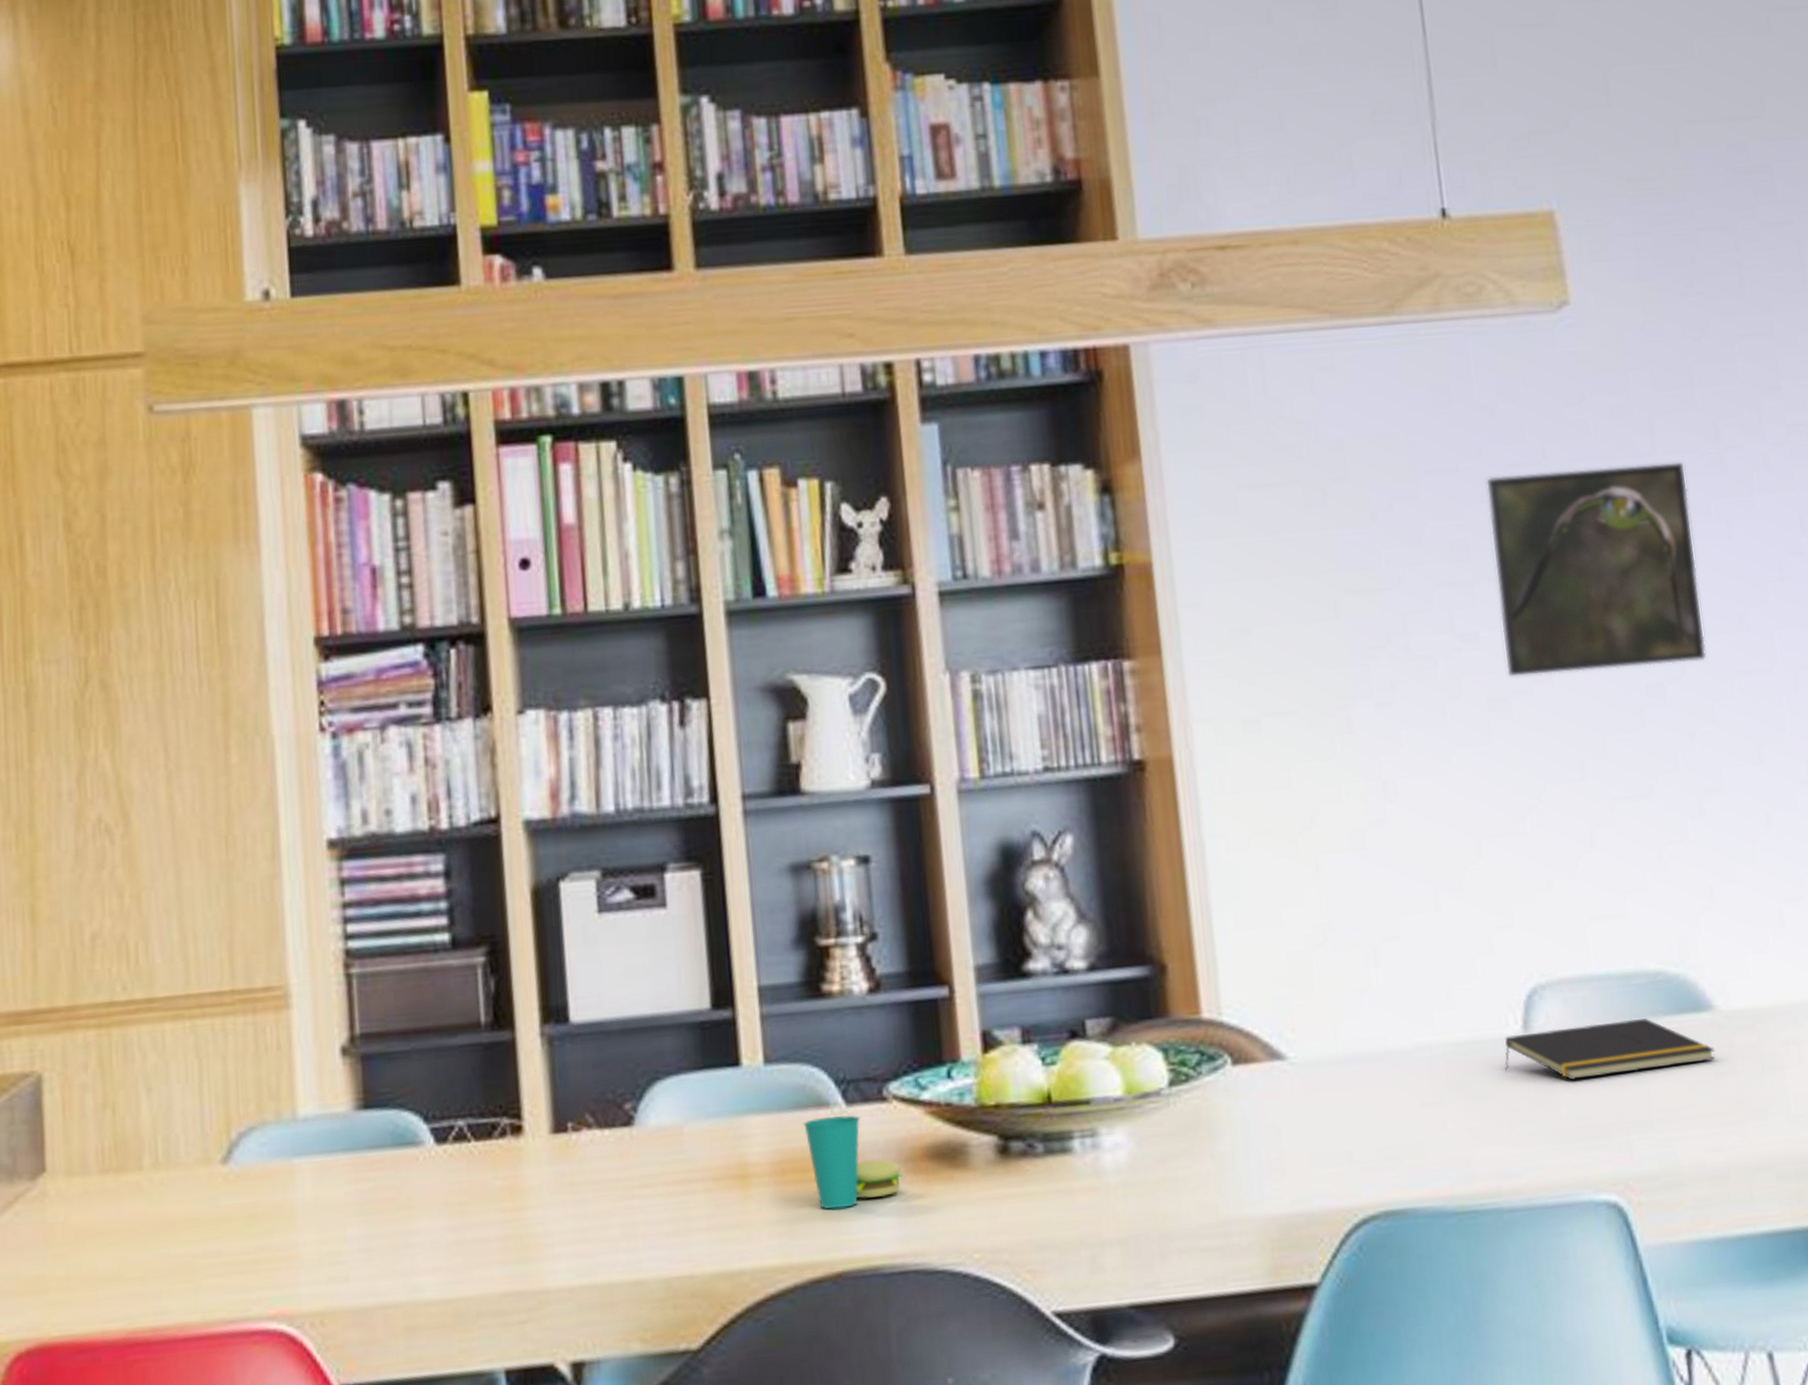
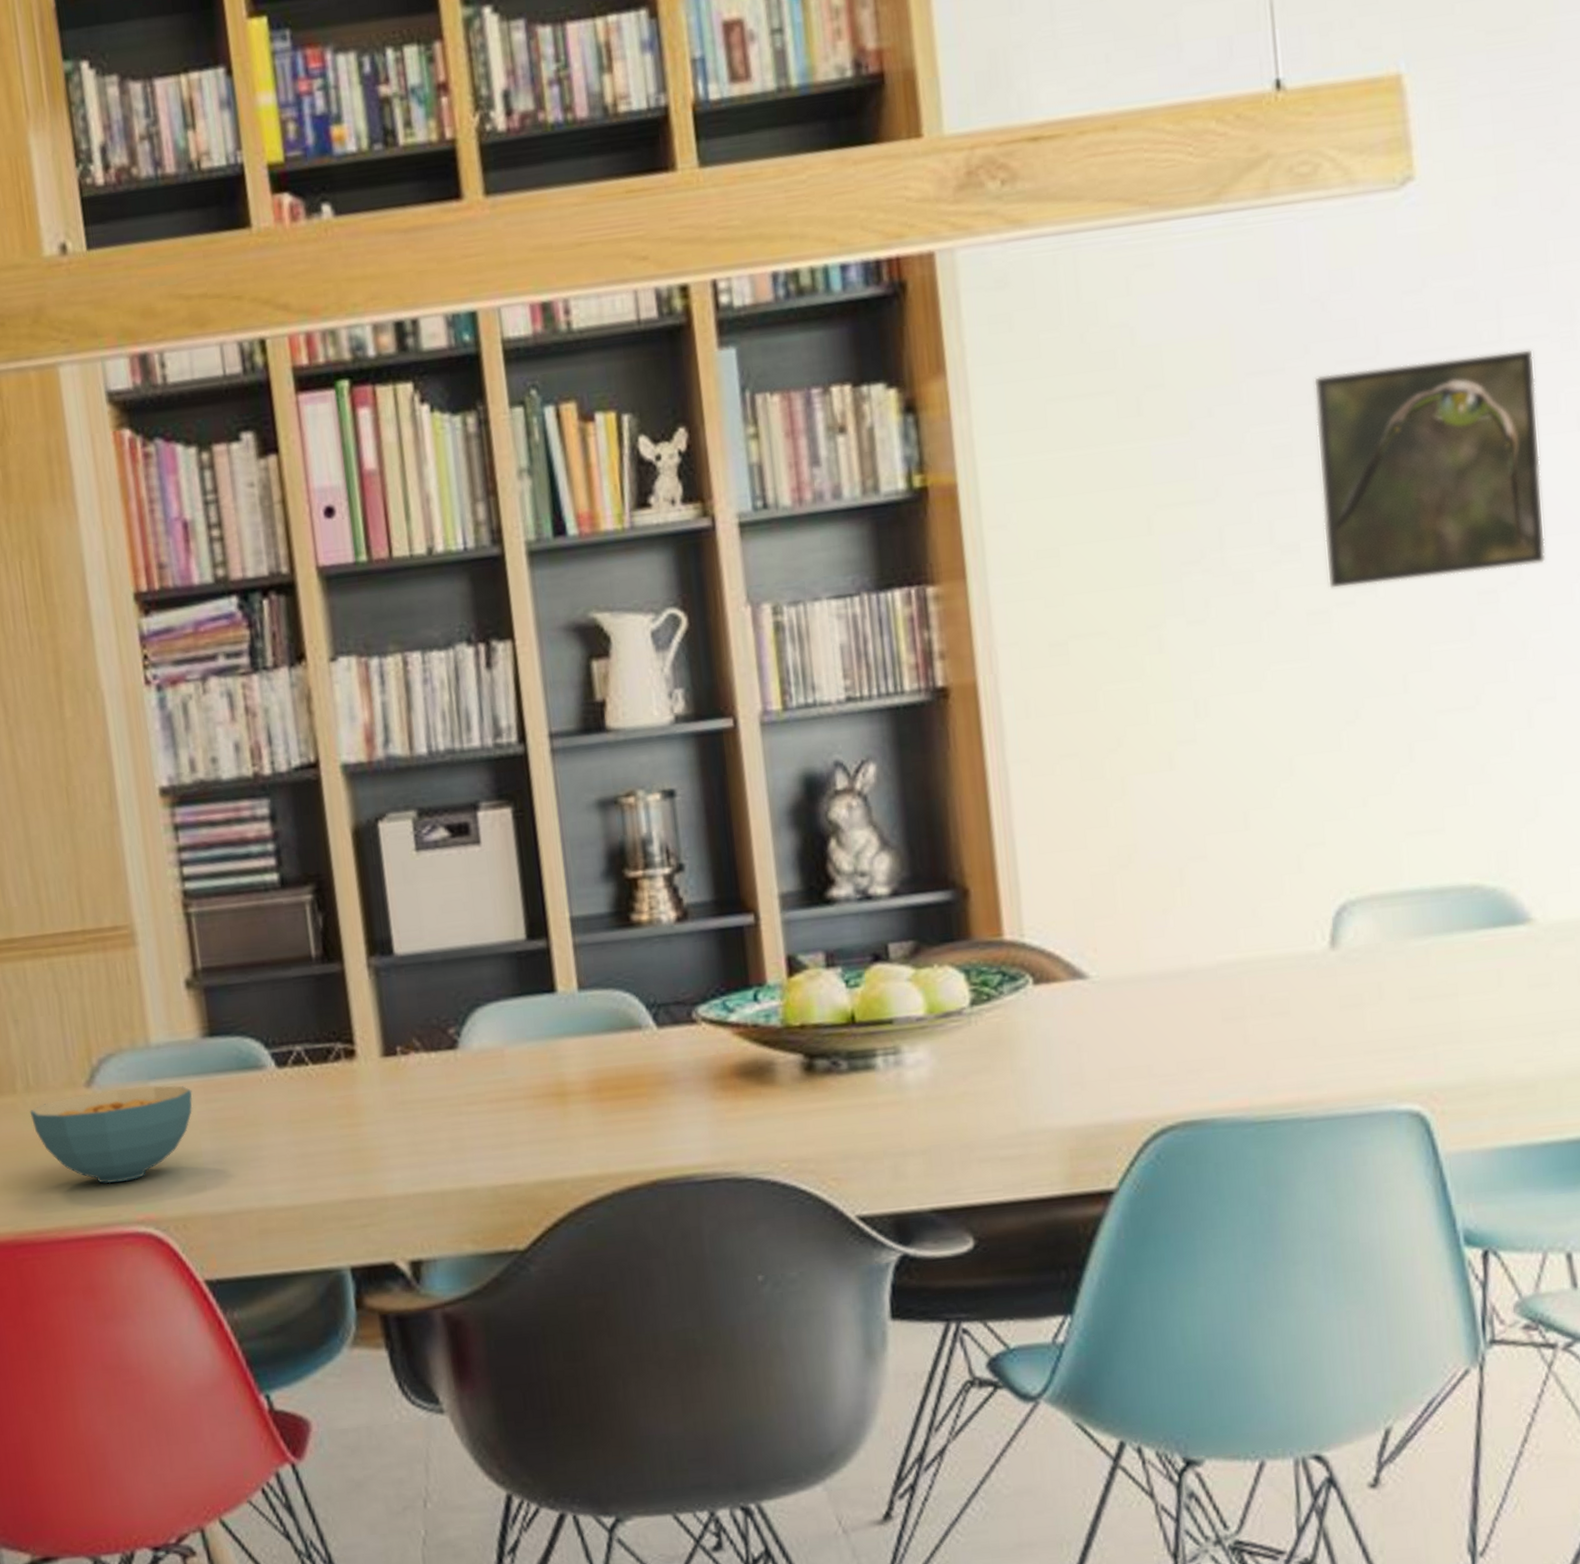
cereal bowl: none [156,1163,341,1274] -> present [29,1085,193,1184]
cup: present [803,1114,903,1210] -> none [616,1036,712,1124]
notepad: present [1505,1018,1715,1081] -> none [1310,932,1530,995]

